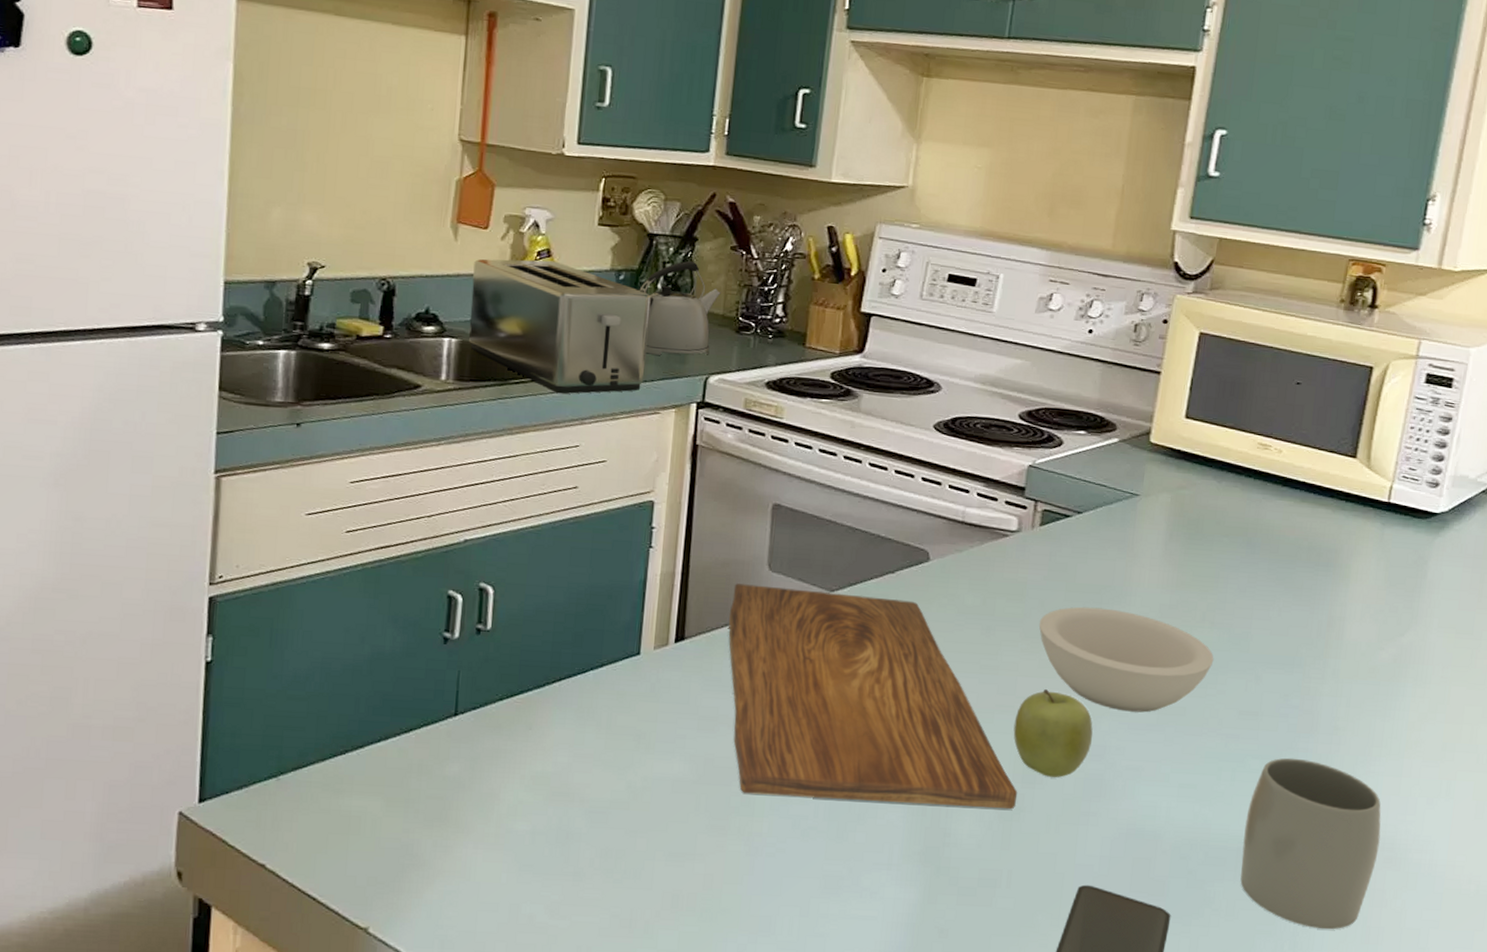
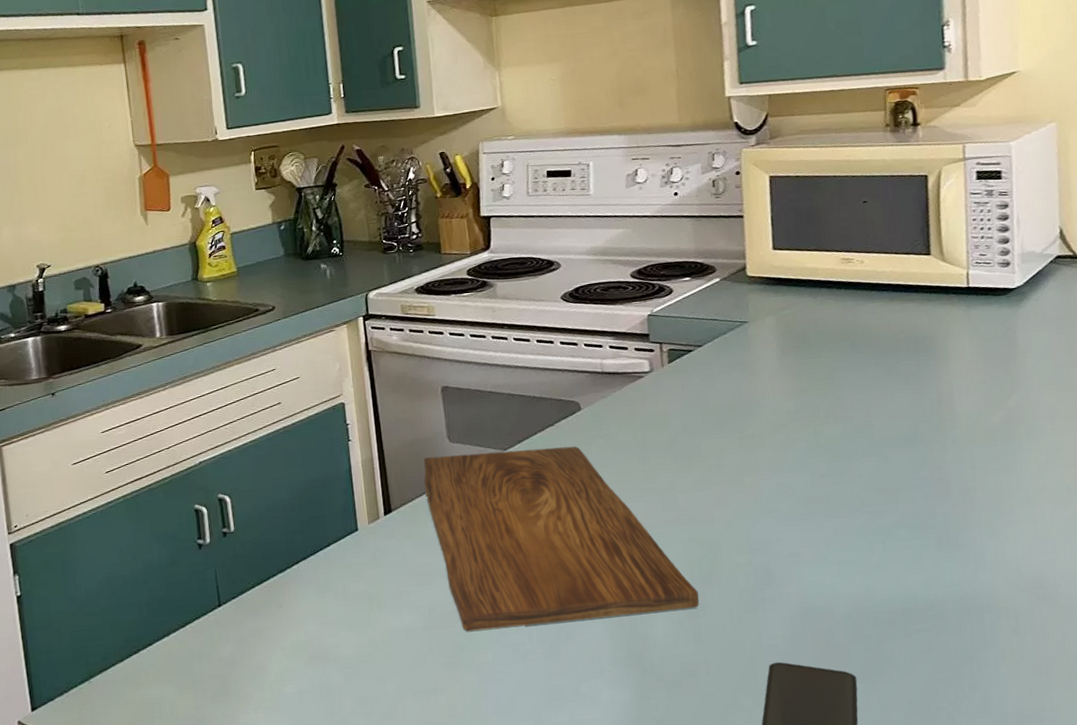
toaster: present [468,259,651,394] -> none [164,225,317,331]
kettle: present [639,261,721,355] -> none [298,203,365,285]
fruit: present [1013,689,1093,778] -> none [682,500,754,575]
bowl: present [1038,607,1214,713] -> none [685,422,845,508]
mug: present [1240,758,1381,930] -> none [904,521,1031,668]

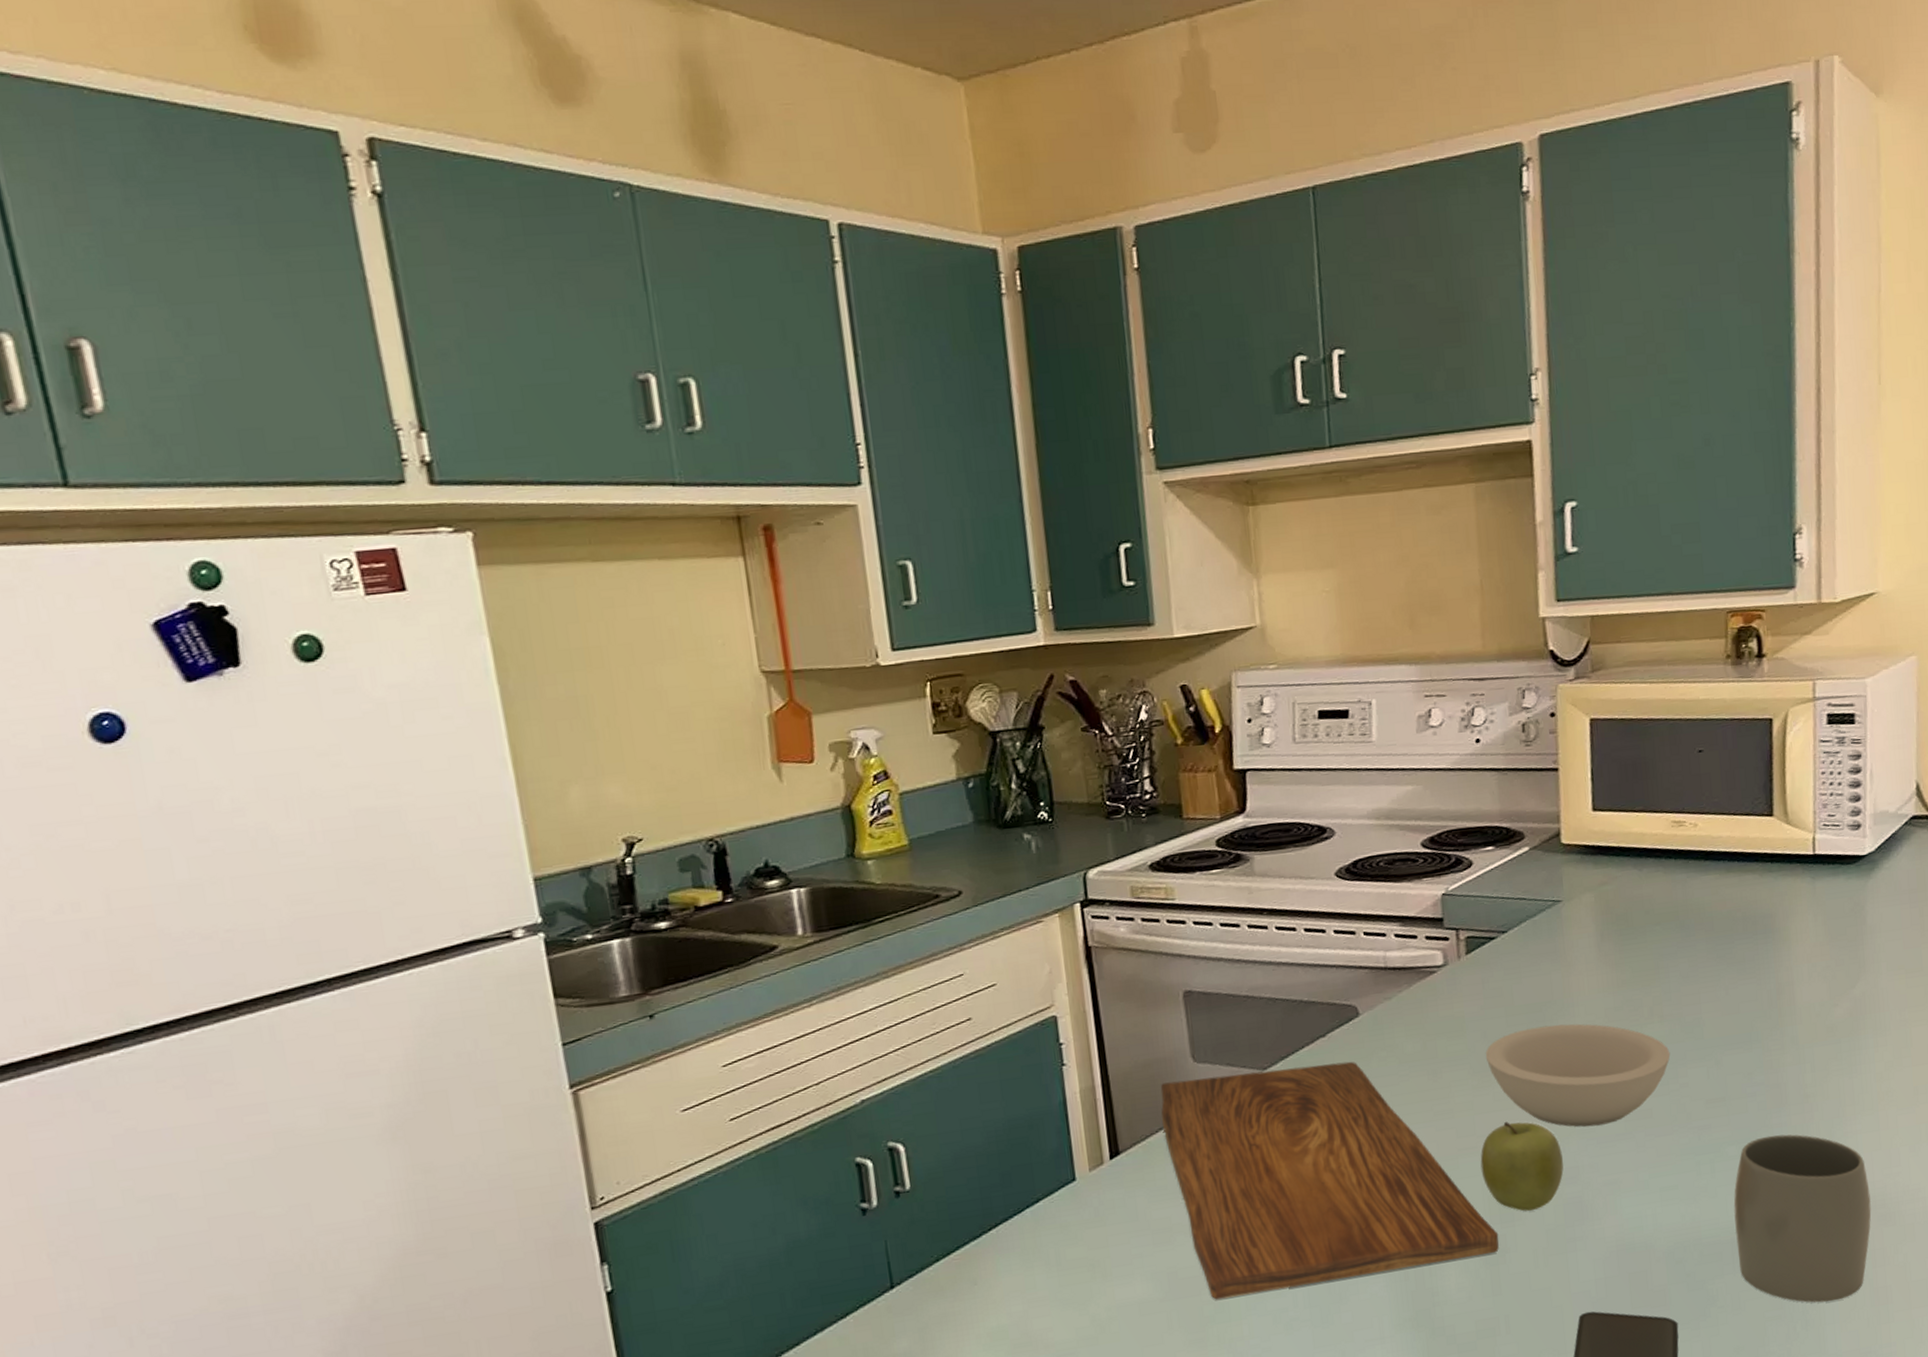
fruit: none [682,500,754,575] -> present [1480,1122,1564,1211]
bowl: none [685,422,845,508] -> present [1485,1024,1671,1127]
mug: none [904,521,1031,668] -> present [1733,1134,1872,1303]

